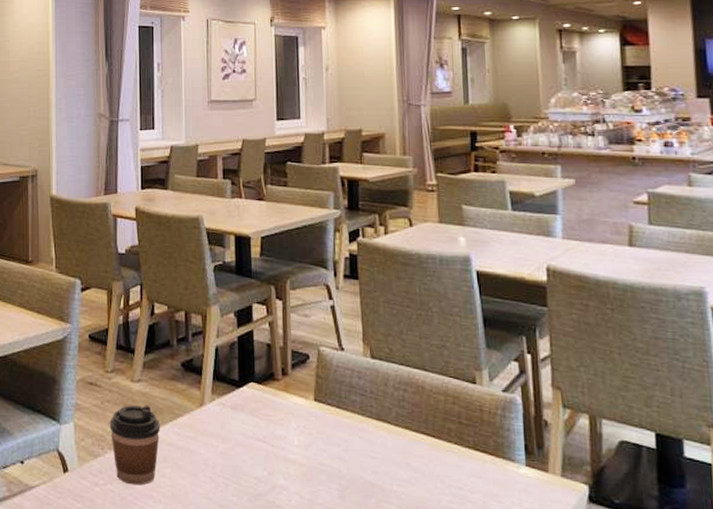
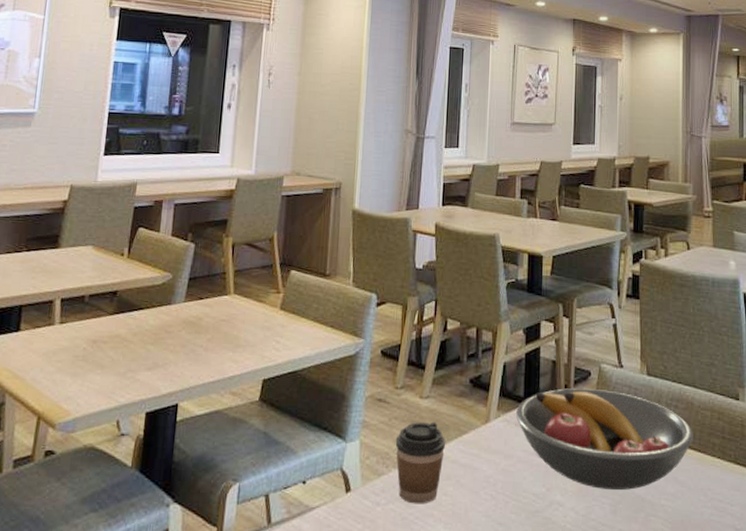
fruit bowl: none [232,371,426,476] -> present [516,388,693,491]

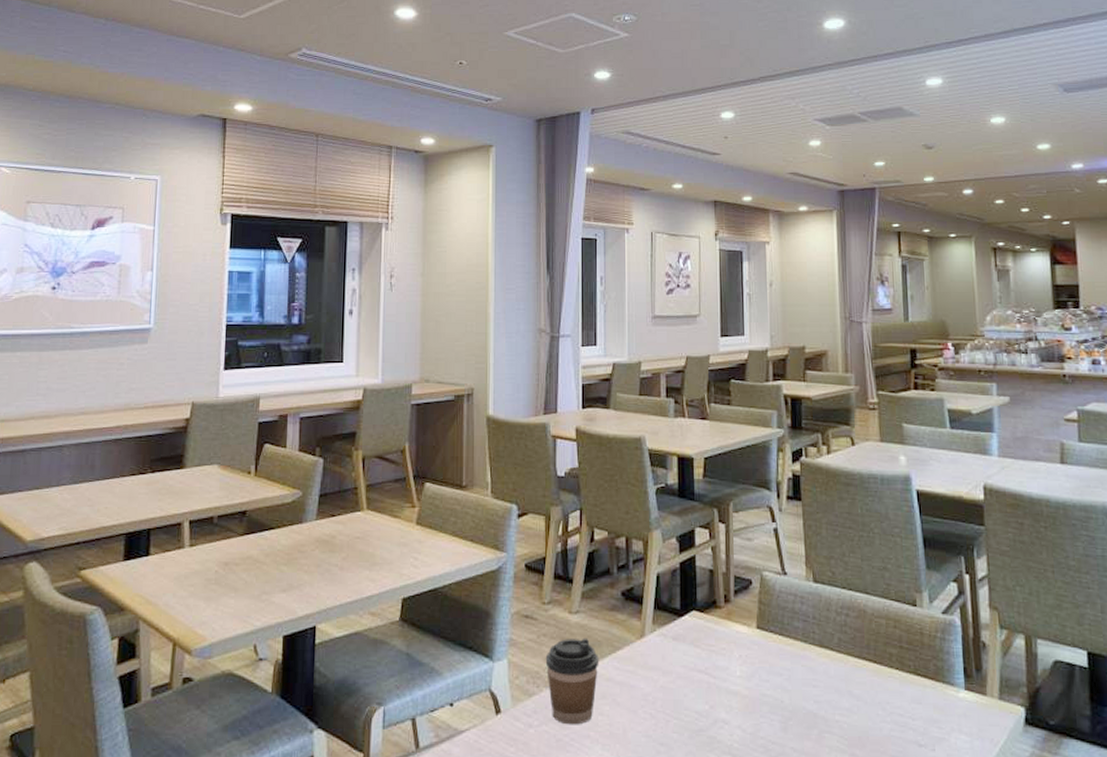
fruit bowl: present [516,388,693,491] -> none [673,598,868,707]

